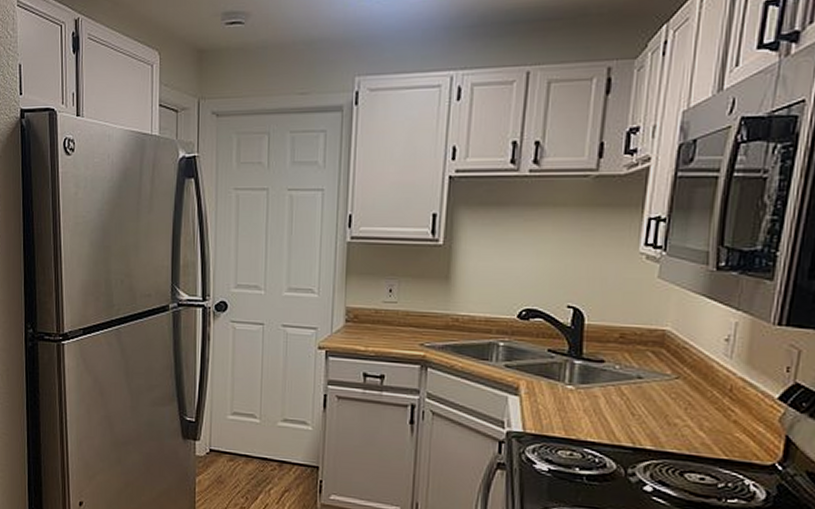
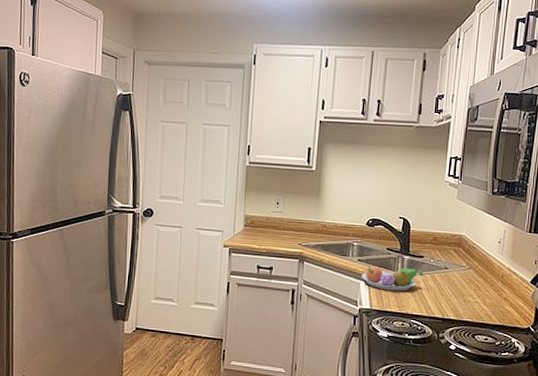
fruit bowl: none [510,375,604,409] -> present [361,267,423,291]

